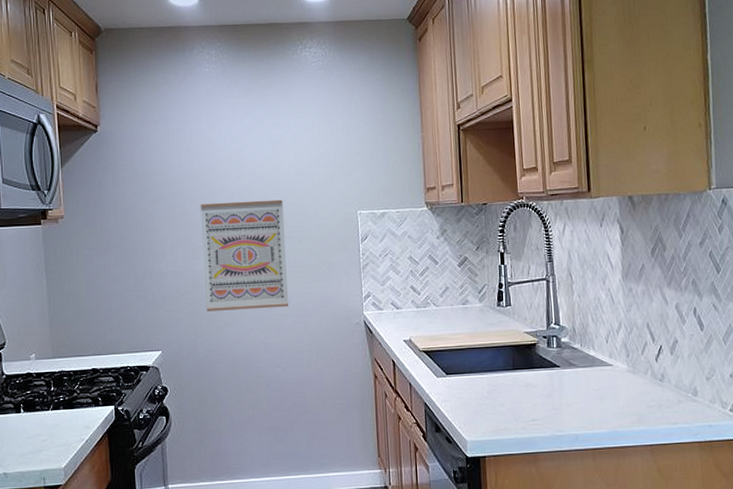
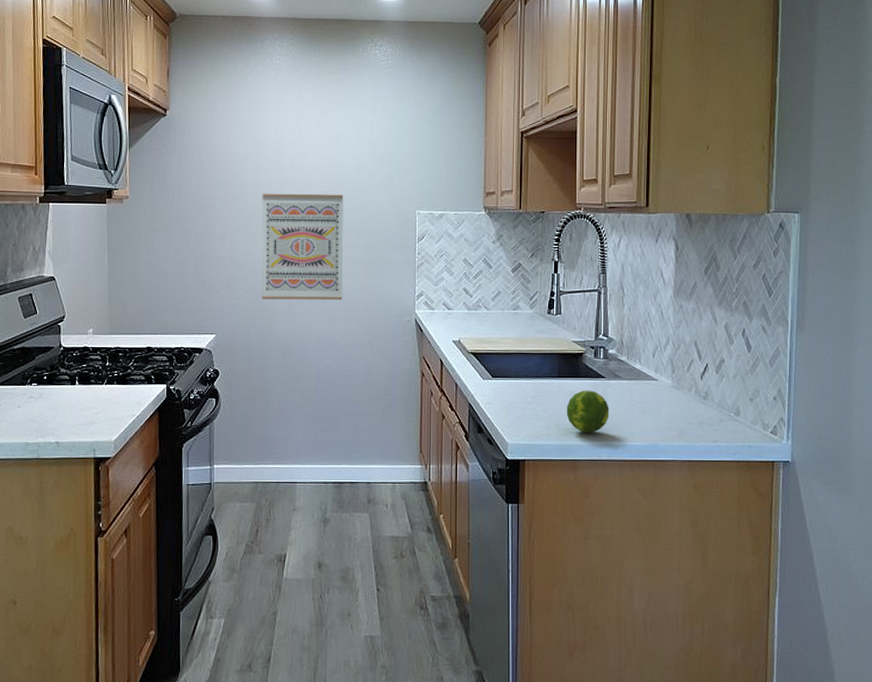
fruit: none [523,380,567,424] -> present [566,390,609,433]

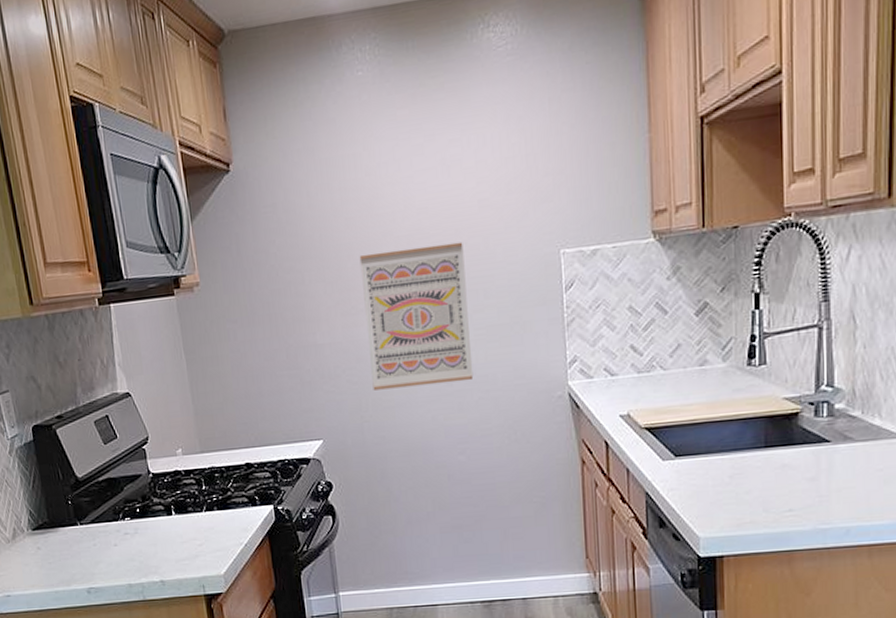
fruit: present [566,390,609,433] -> none [777,460,837,515]

